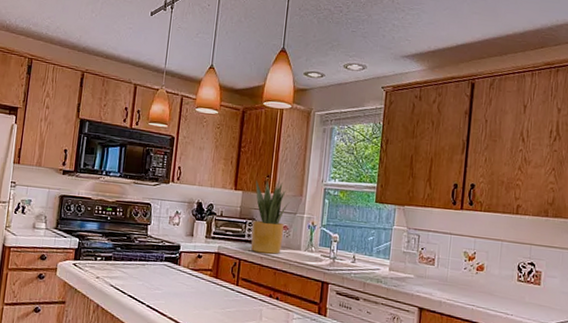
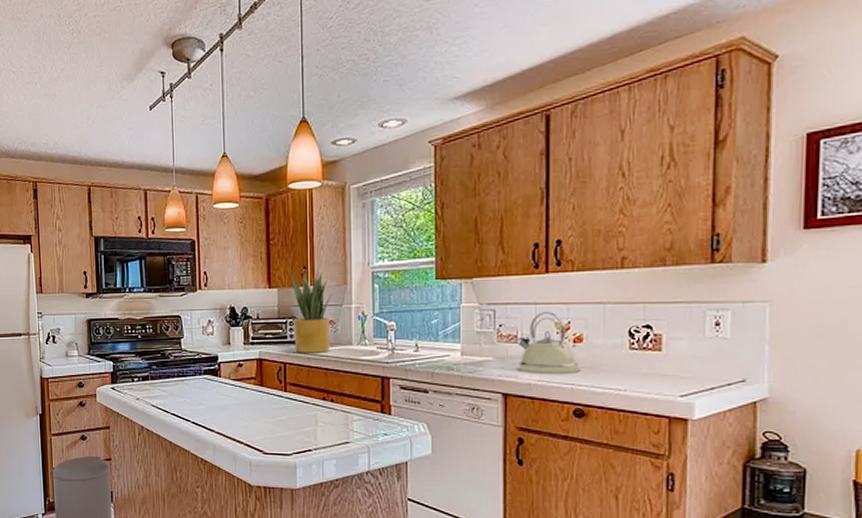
kettle: none [433,242,480,297] -> present [517,312,580,375]

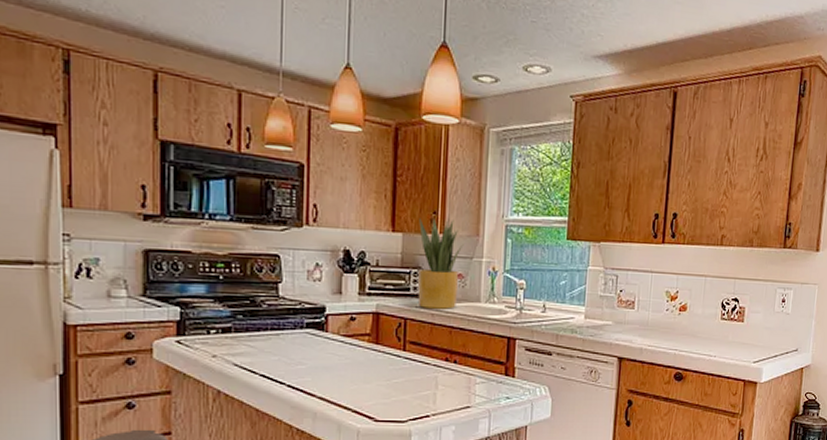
kettle: present [517,312,580,375] -> none [633,280,683,341]

